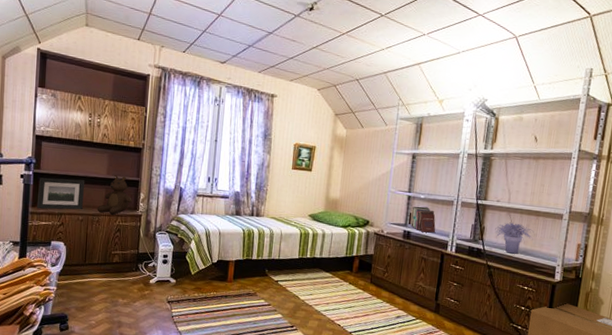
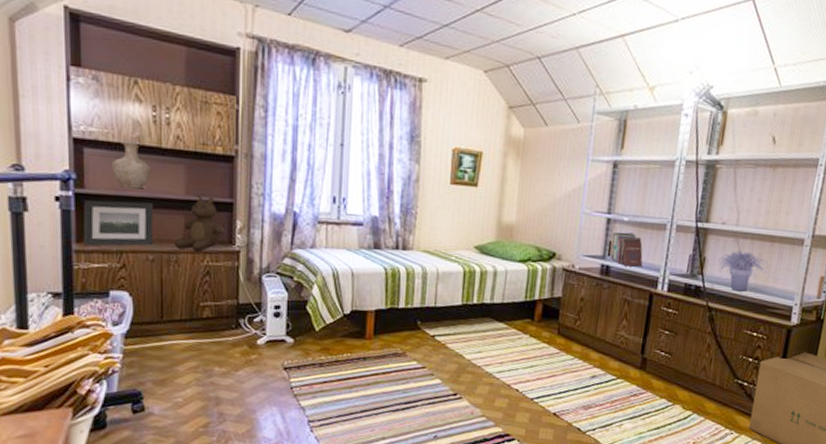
vase: none [60,136,85,171] -> present [112,139,150,190]

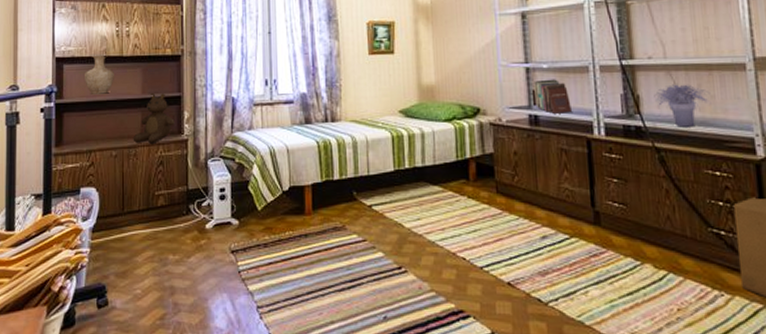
picture frame: present [83,200,154,246] -> none [60,104,117,149]

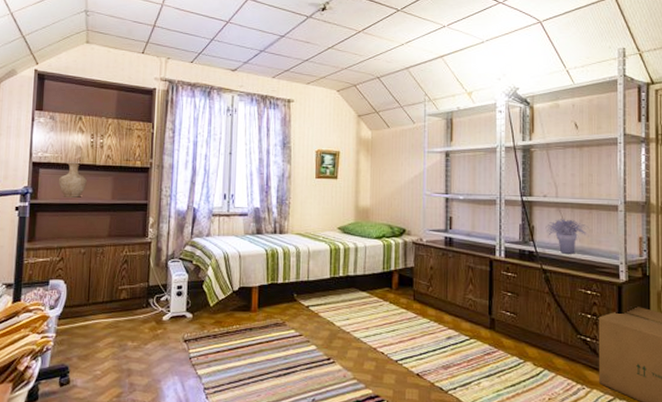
teddy bear: present [133,92,175,144] -> none [101,199,140,244]
books: present [534,79,573,114] -> none [451,208,481,237]

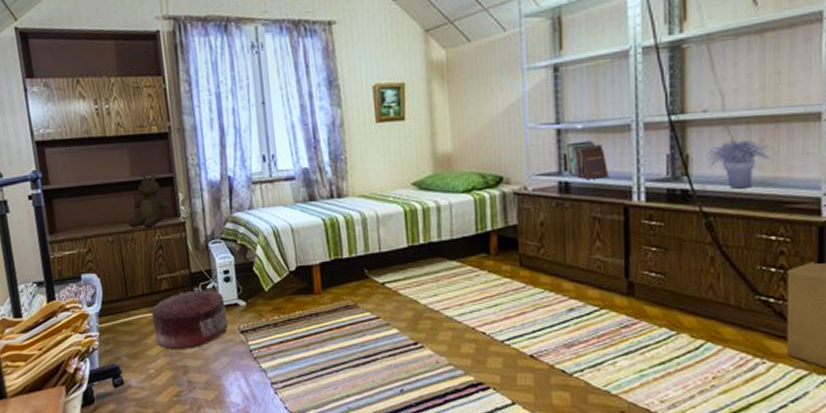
vase: present [59,161,87,198] -> none [68,134,100,179]
teddy bear: none [101,199,140,244] -> present [127,174,170,228]
pouf: none [106,301,175,354] -> present [151,289,229,349]
books: none [451,208,481,237] -> present [565,140,610,180]

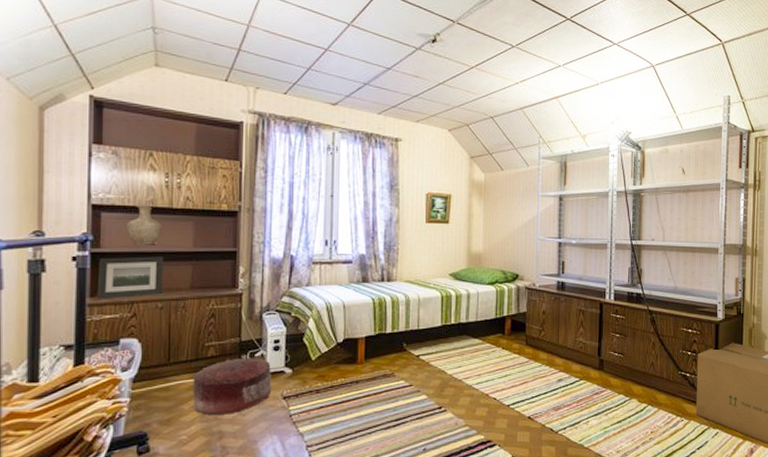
picture frame: none [50,189,110,236] -> present [96,256,164,299]
vase: none [68,134,100,179] -> present [127,203,162,245]
teddy bear: present [127,174,170,228] -> none [181,246,229,297]
books: present [565,140,610,180] -> none [563,253,592,281]
potted plant: present [706,139,774,189] -> none [652,262,692,295]

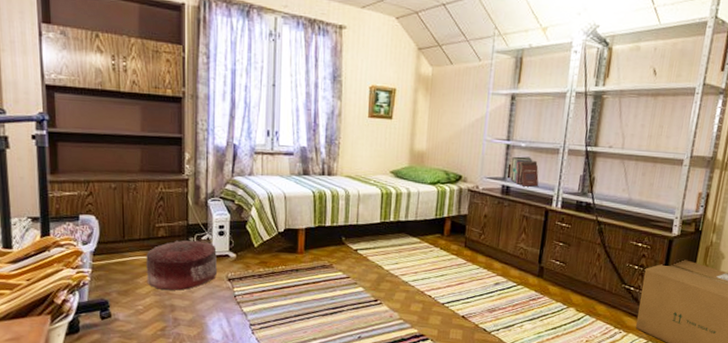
picture frame: present [96,256,164,299] -> none [55,137,115,177]
vase: present [127,203,162,245] -> none [79,85,111,128]
books: none [563,253,592,281] -> present [509,156,539,187]

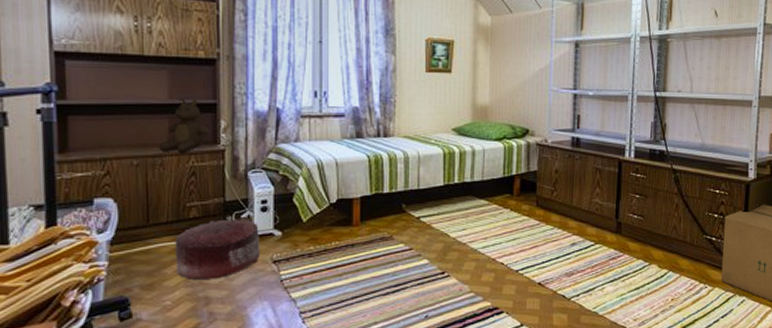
teddy bear: none [132,131,175,180] -> present [158,98,209,153]
books: present [509,156,539,187] -> none [579,105,610,137]

